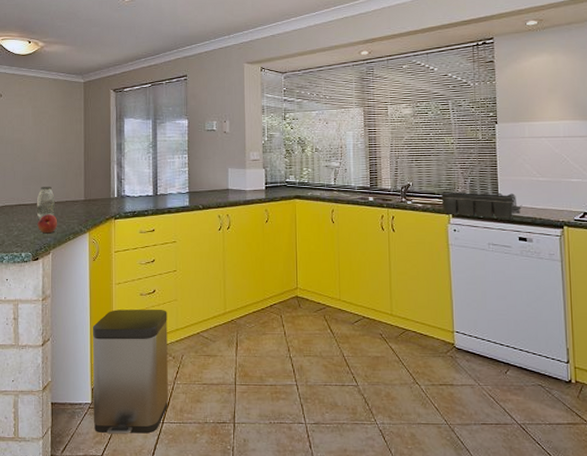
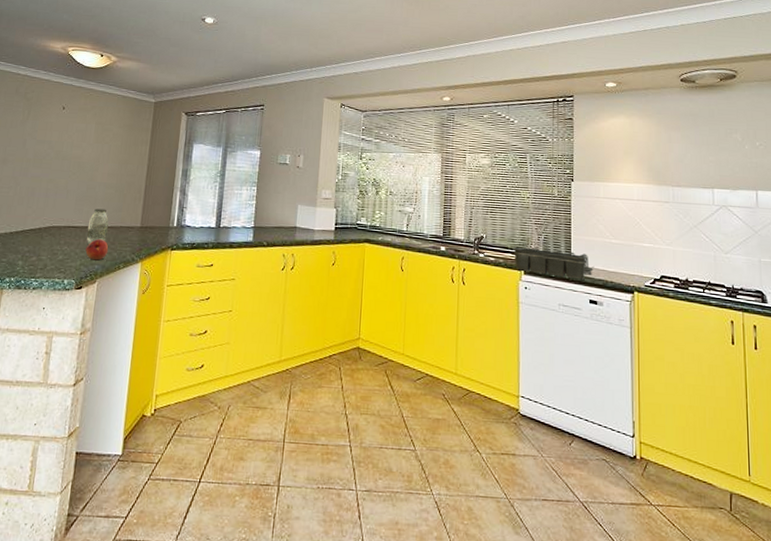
pedal bin: present [92,309,168,434] -> none [121,350,218,494]

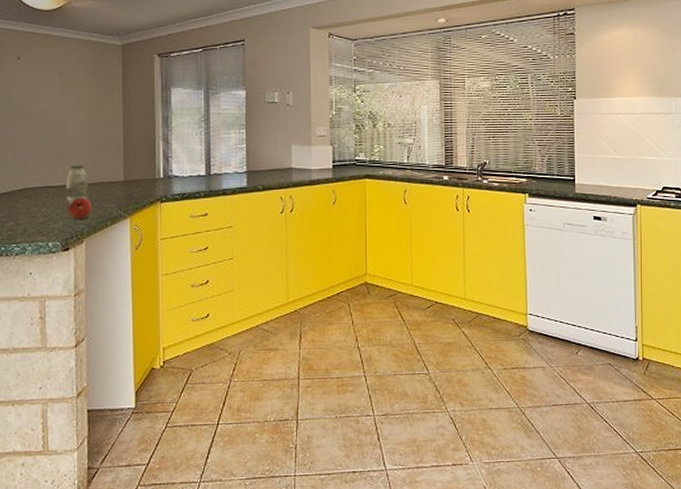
dish rack: present [513,246,595,281] -> none [517,169,598,199]

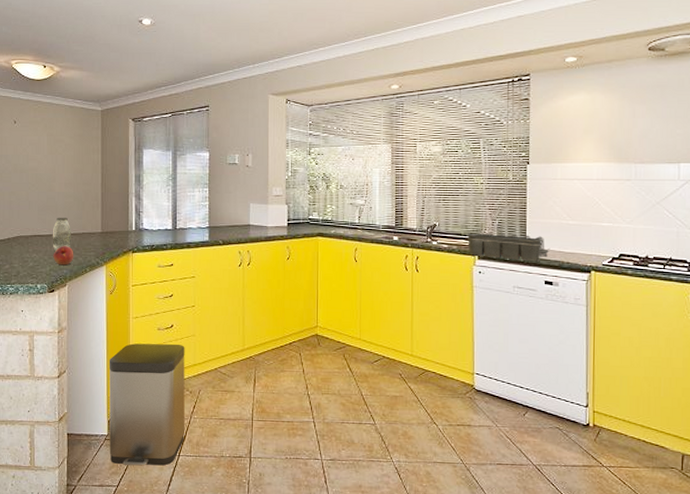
pedal bin: none [135,302,224,440] -> present [109,343,185,466]
dish rack: none [517,169,598,199] -> present [466,233,550,263]

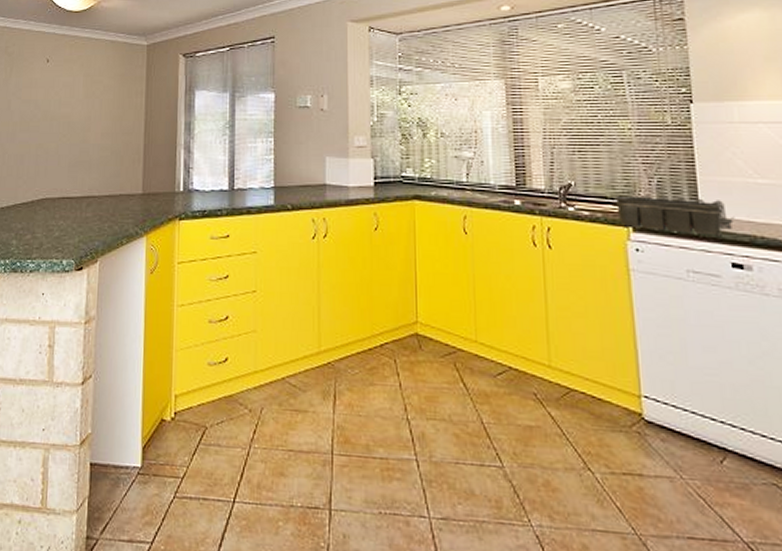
vase: present [52,217,71,253] -> none [83,175,106,220]
fruit: present [53,246,74,266] -> none [83,211,109,236]
pedal bin: present [109,343,185,466] -> none [142,340,243,516]

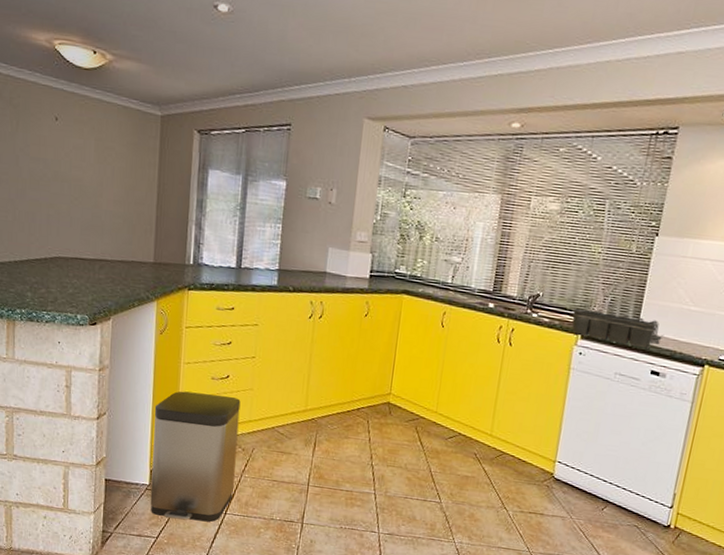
pedal bin: none [142,340,243,516] -> present [150,391,241,522]

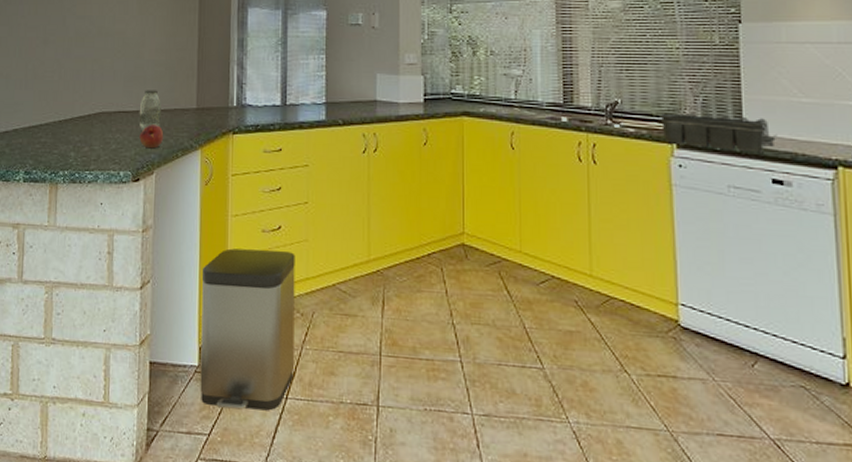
vase: none [96,239,119,281] -> present [139,90,161,133]
fruit: none [96,273,121,297] -> present [139,125,164,149]

